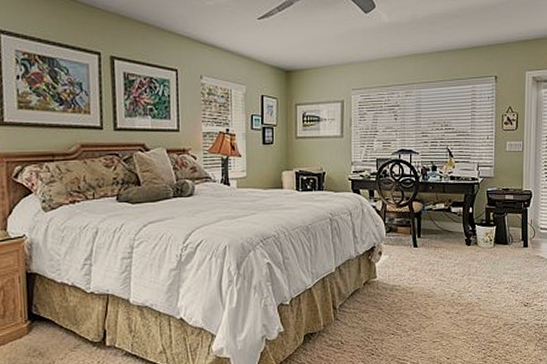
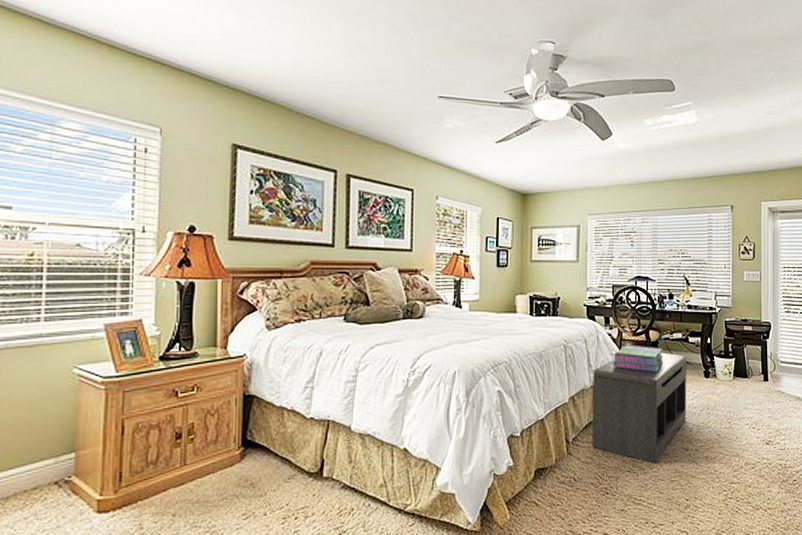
bench: none [357,222,448,327] -> present [591,352,686,464]
stack of books: none [377,216,427,242] -> present [612,345,664,372]

